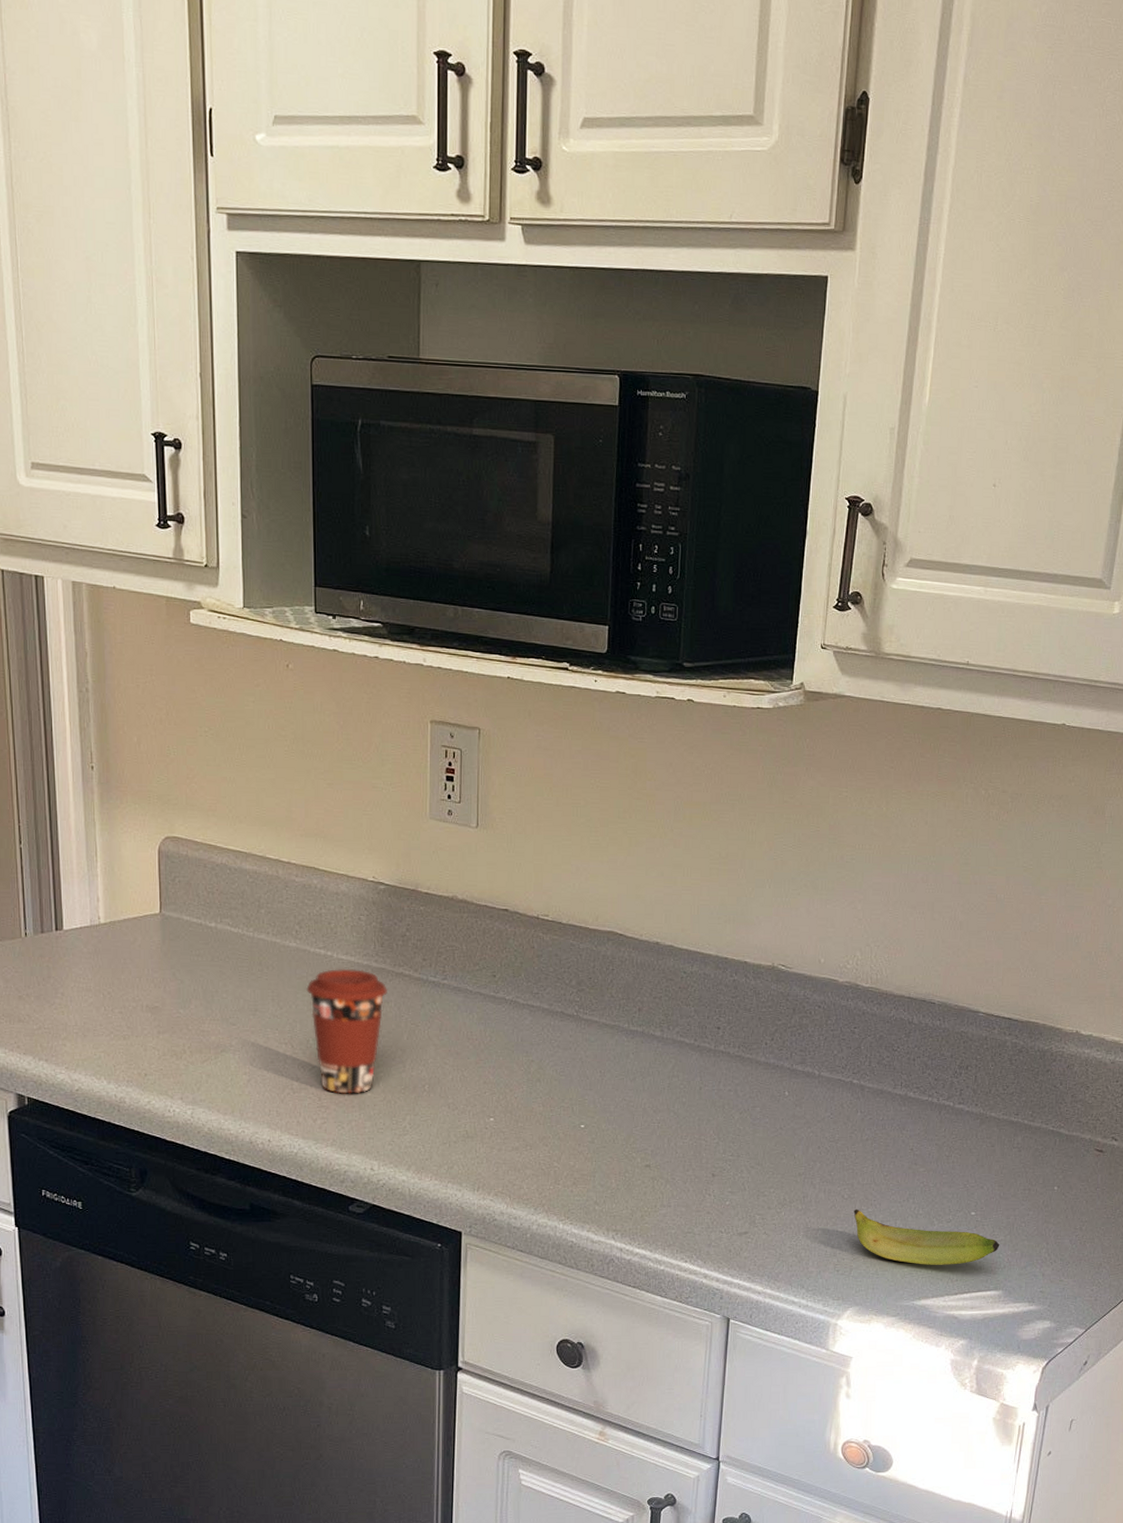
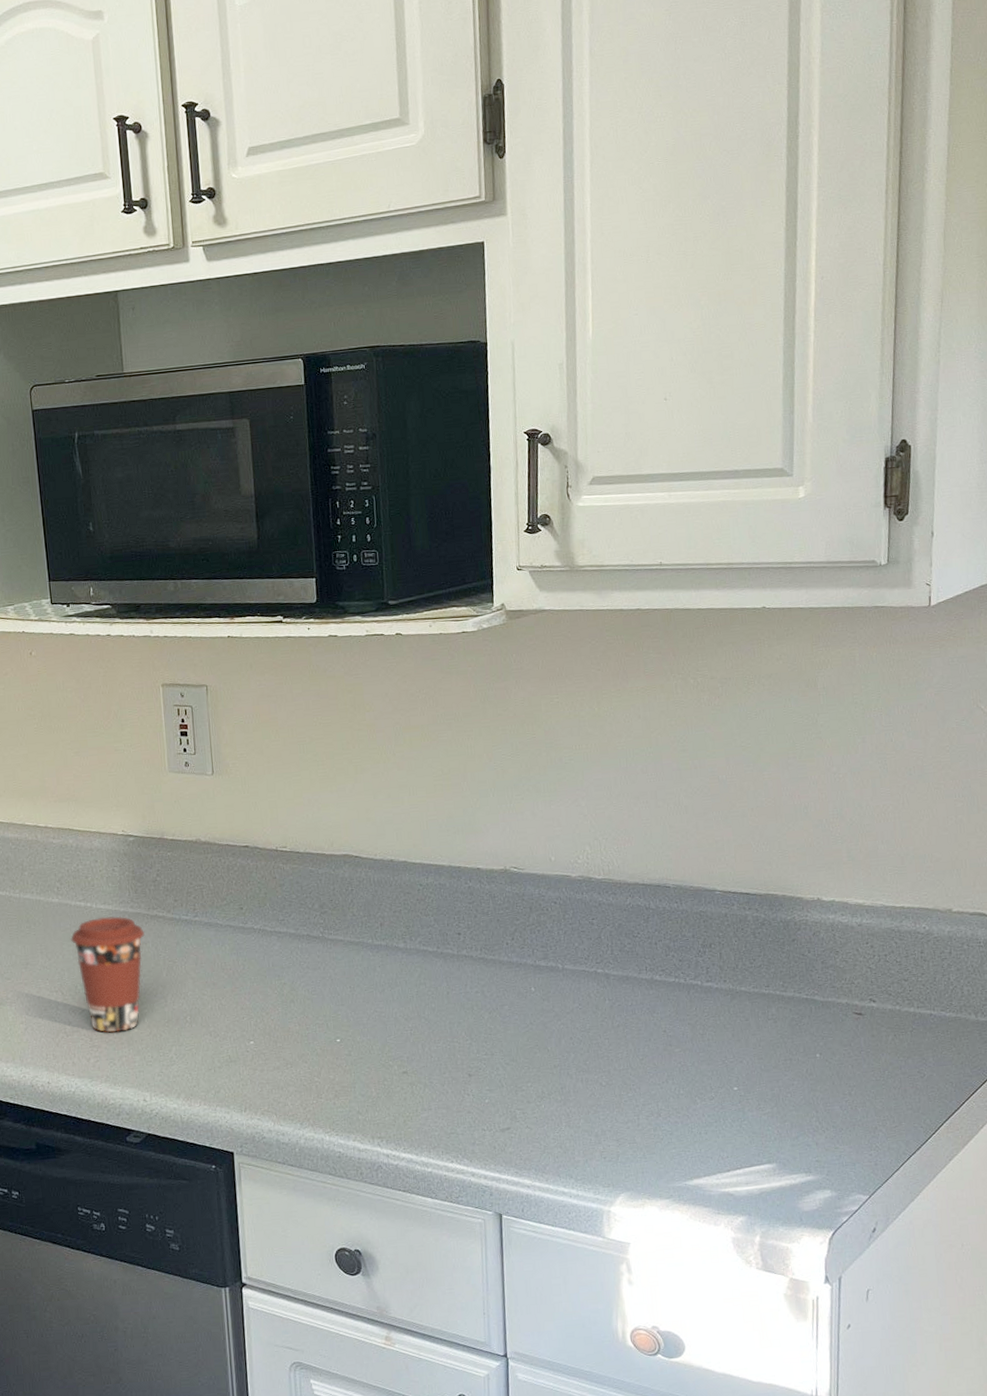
banana: present [853,1210,1000,1265] -> none [613,1095,767,1145]

